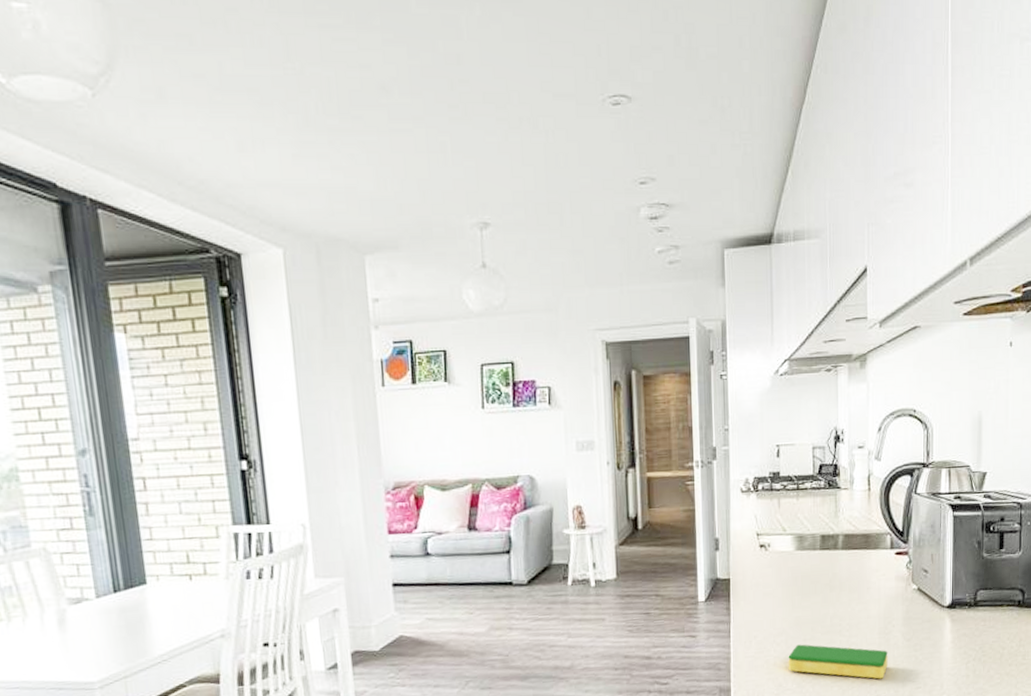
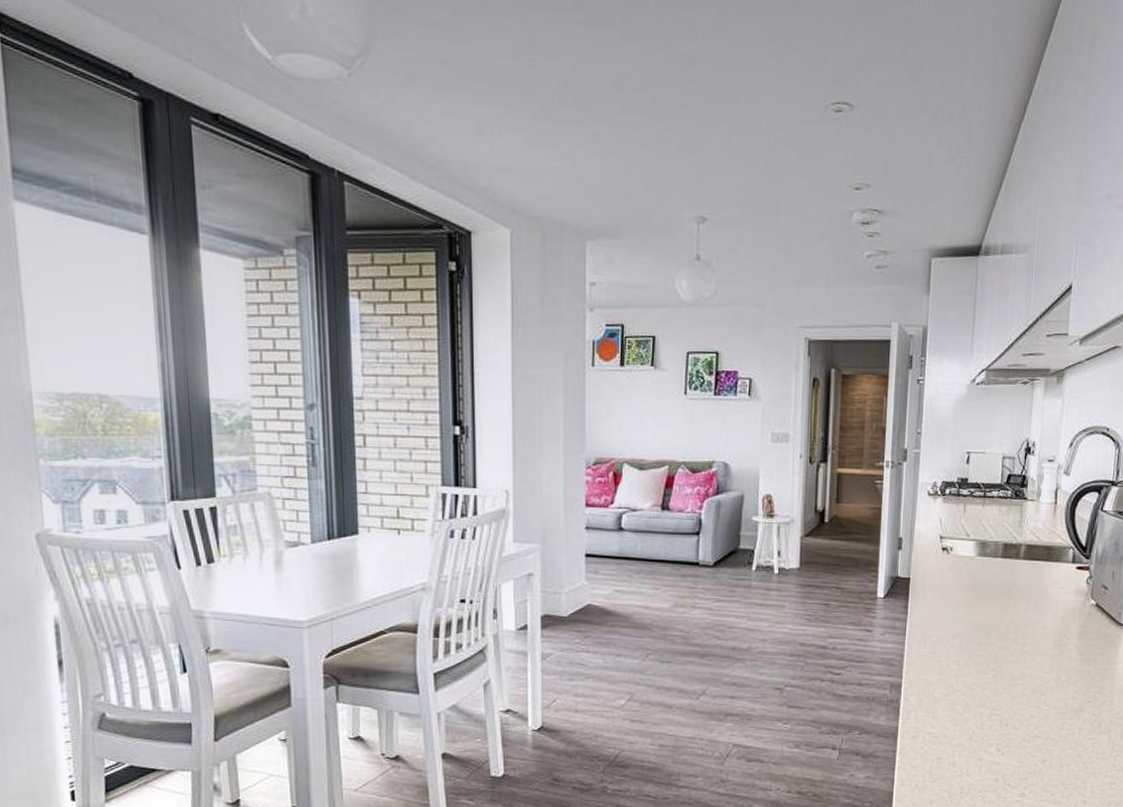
dish sponge: present [788,644,888,679] -> none [960,648,1061,690]

